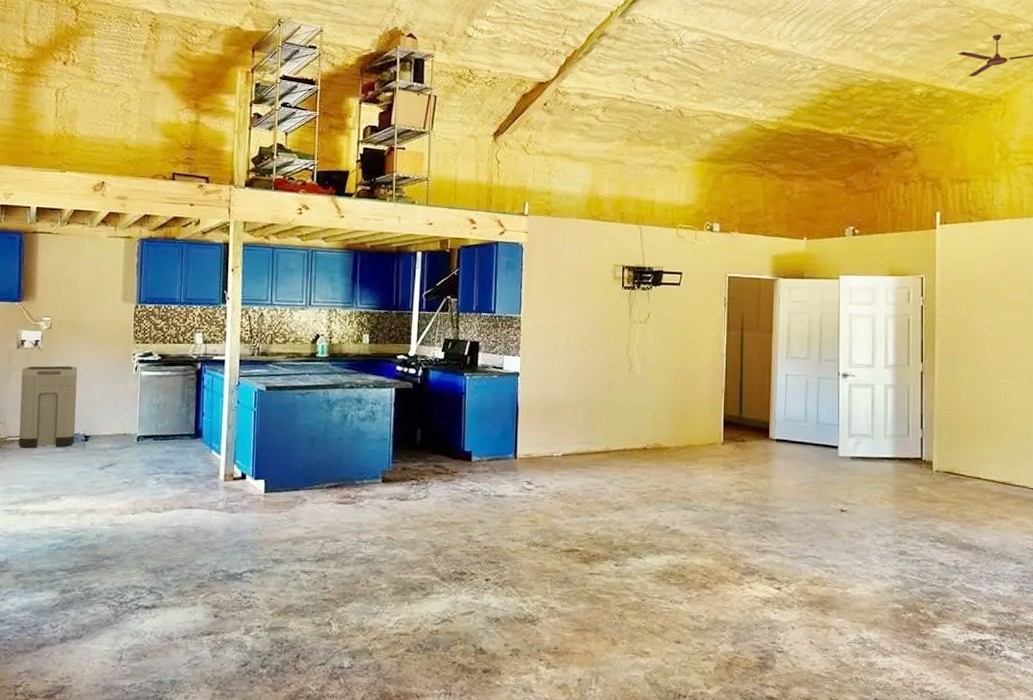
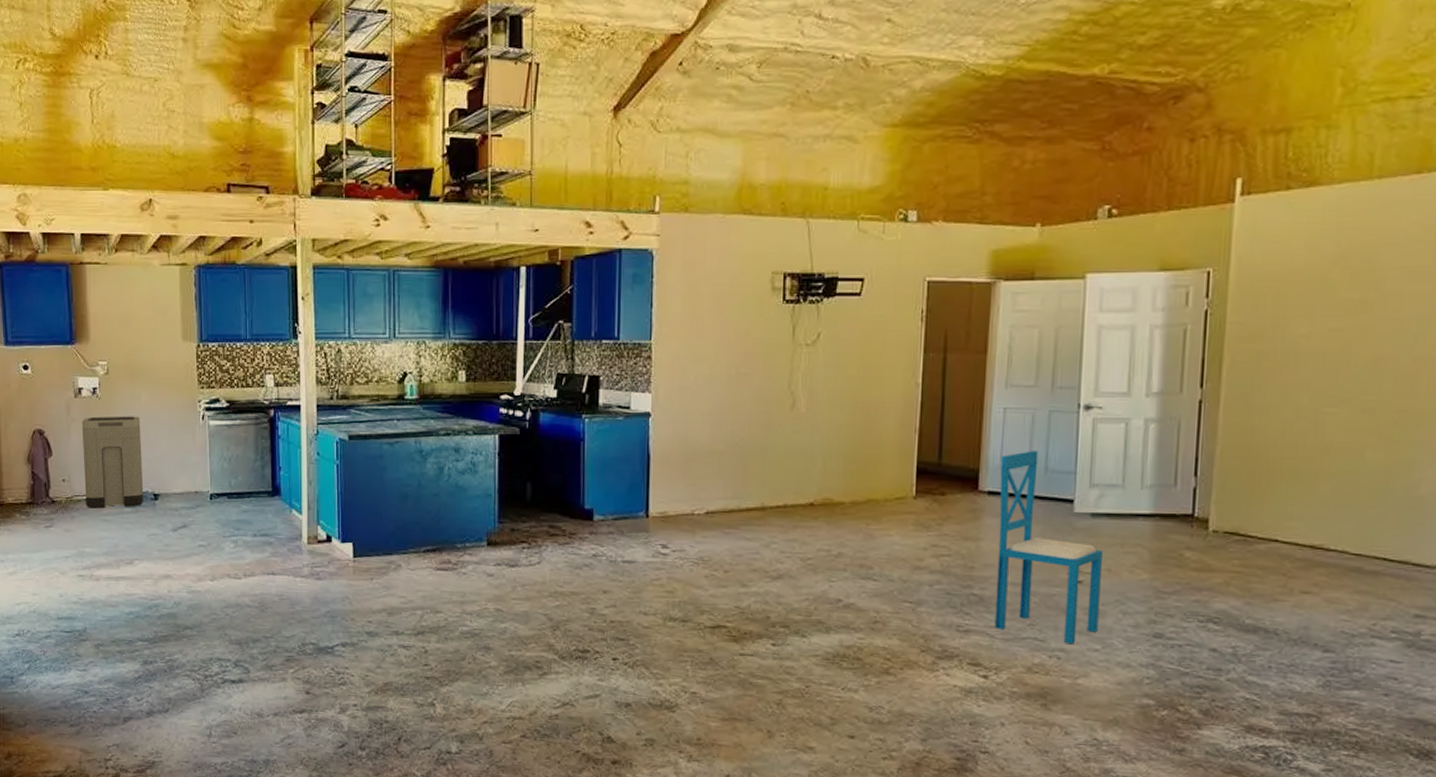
dining chair: none [784,408,861,561] -> present [994,451,1104,645]

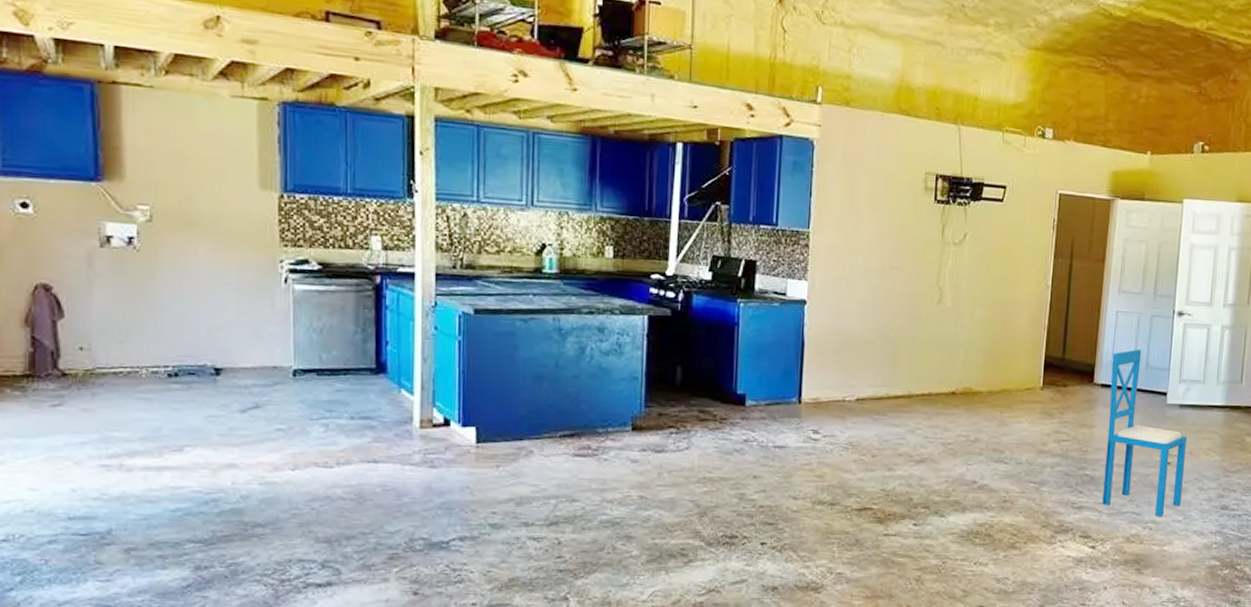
trash can: present [81,416,144,509] -> none [110,272,200,384]

